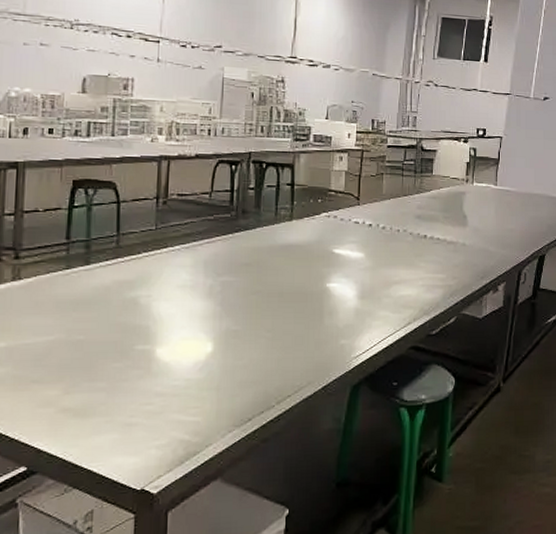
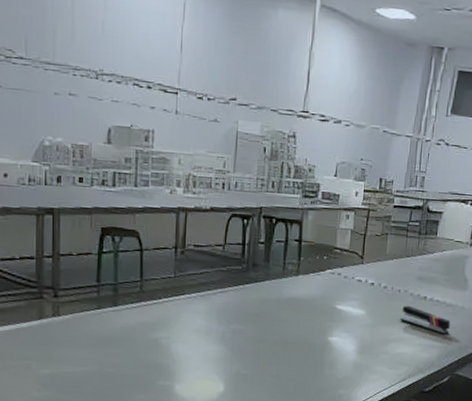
stapler: none [401,245,453,273] -> present [400,305,450,335]

